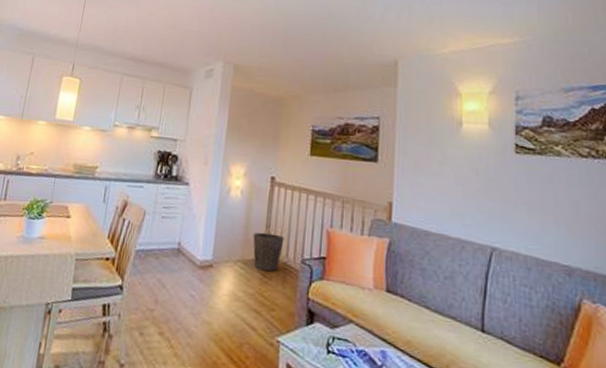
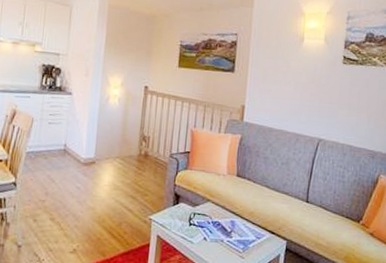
waste bin: present [253,232,284,271] -> none [129,133,156,164]

